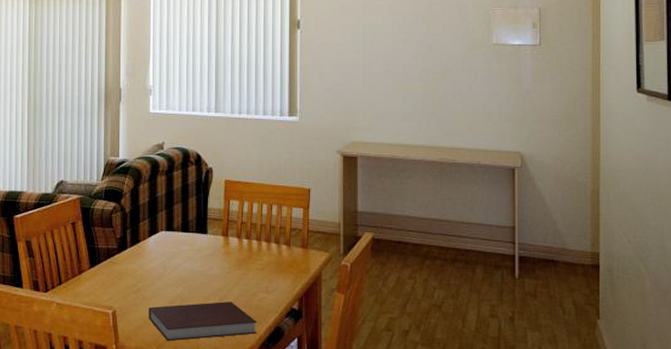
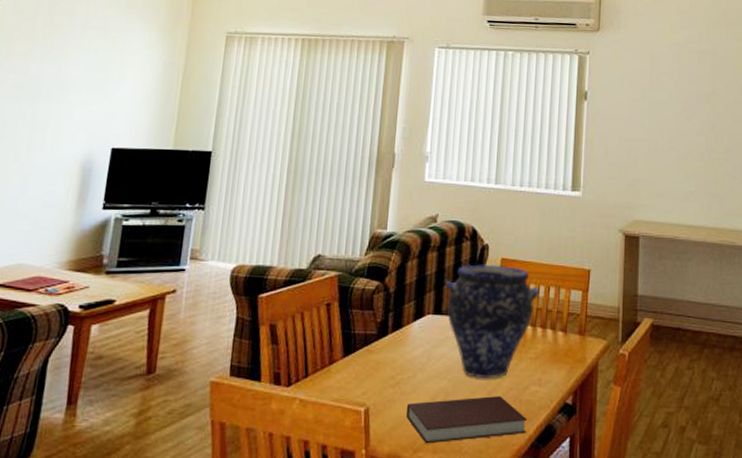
vase: none [174,186,262,287] -> present [444,264,539,379]

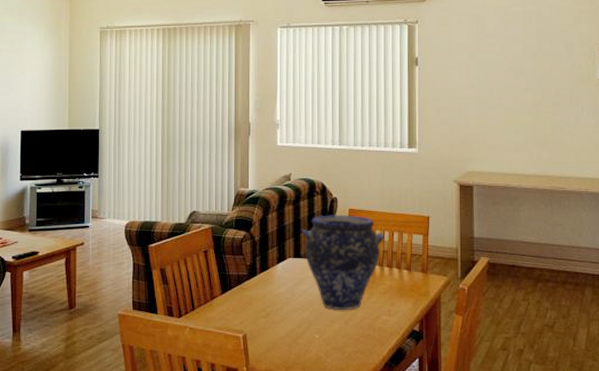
notebook: present [406,396,528,444] -> none [277,324,381,363]

